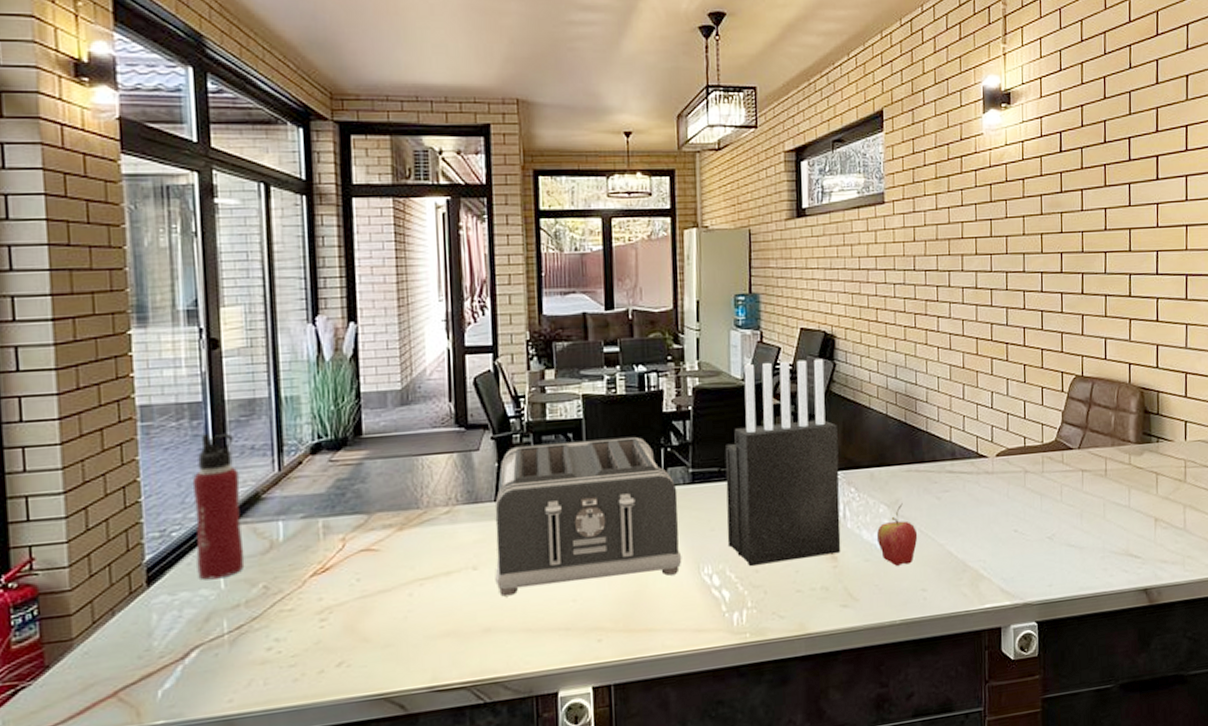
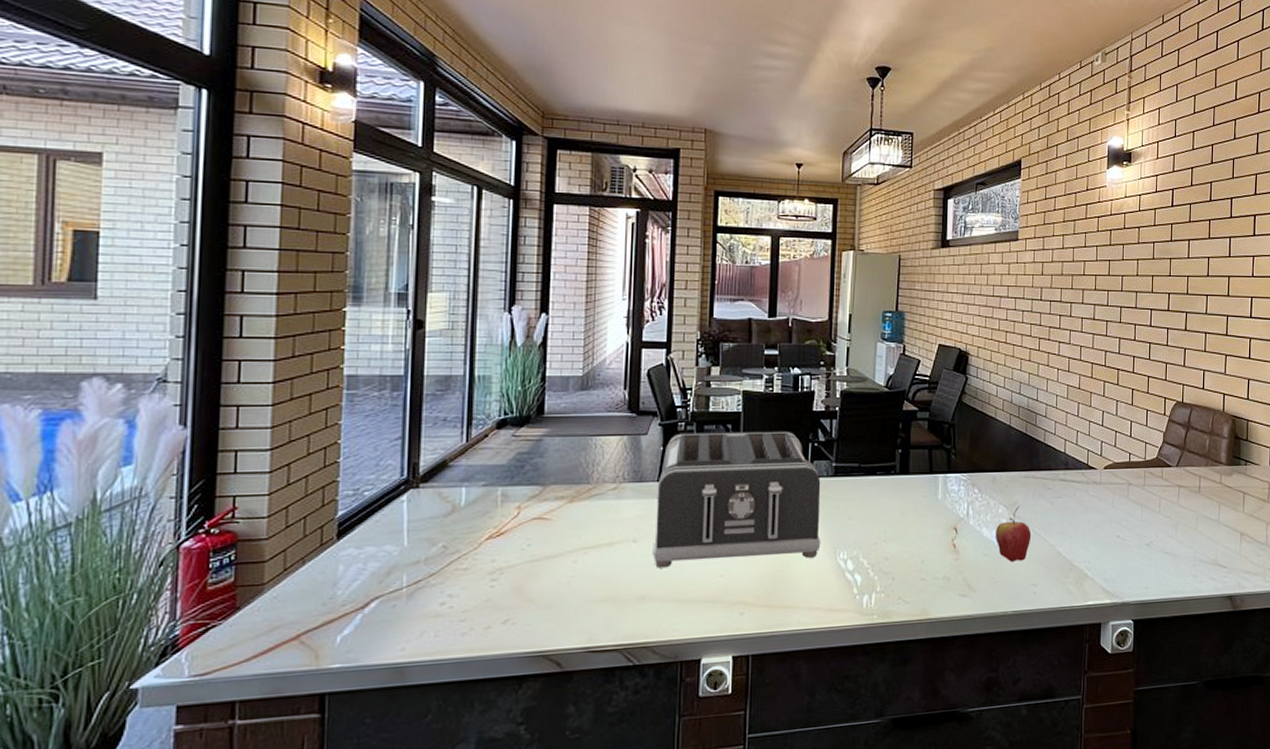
water bottle: present [192,432,245,580] -> none [384,404,431,537]
knife block: present [725,358,841,567] -> none [862,372,966,555]

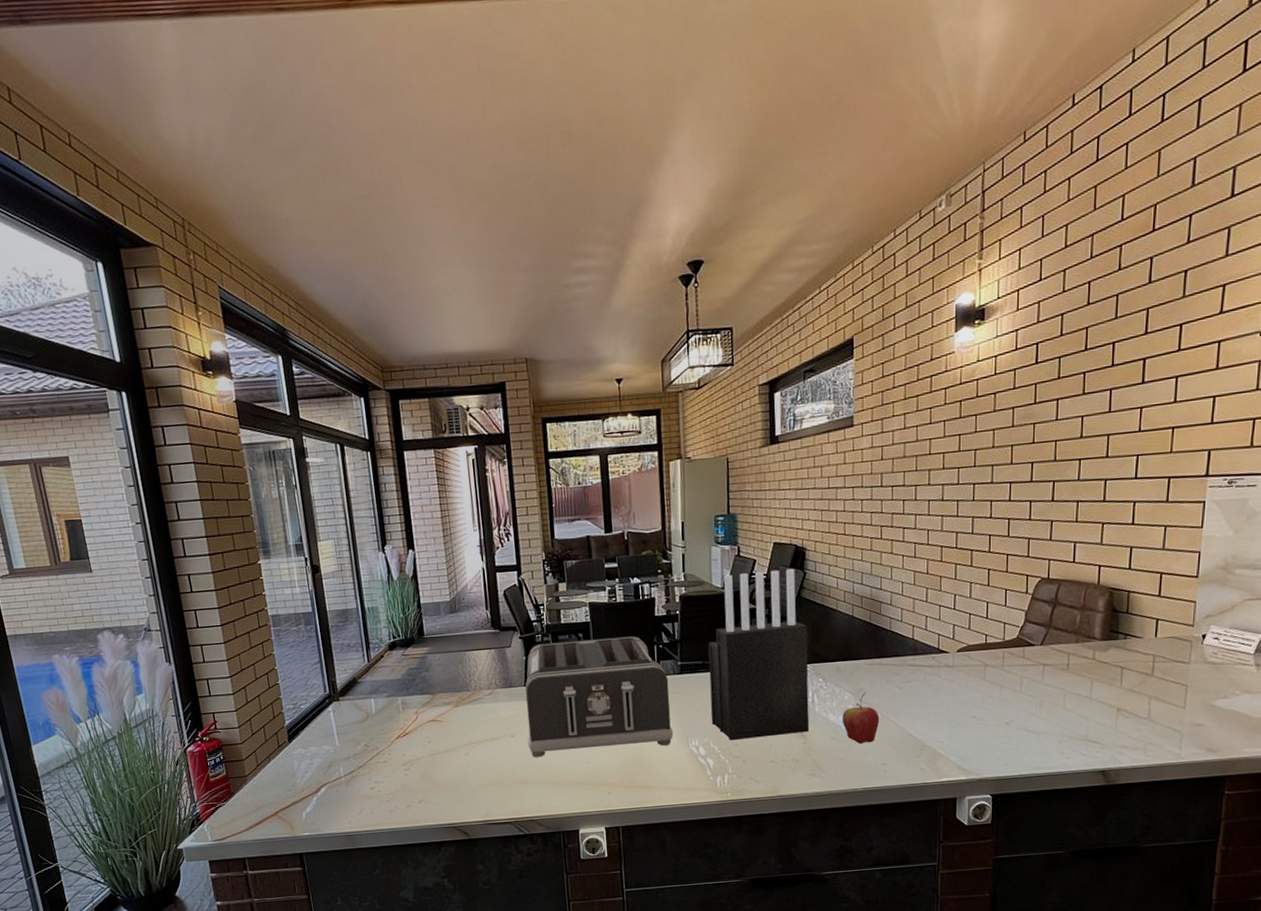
knife block: none [862,372,966,555] -> present [708,568,810,741]

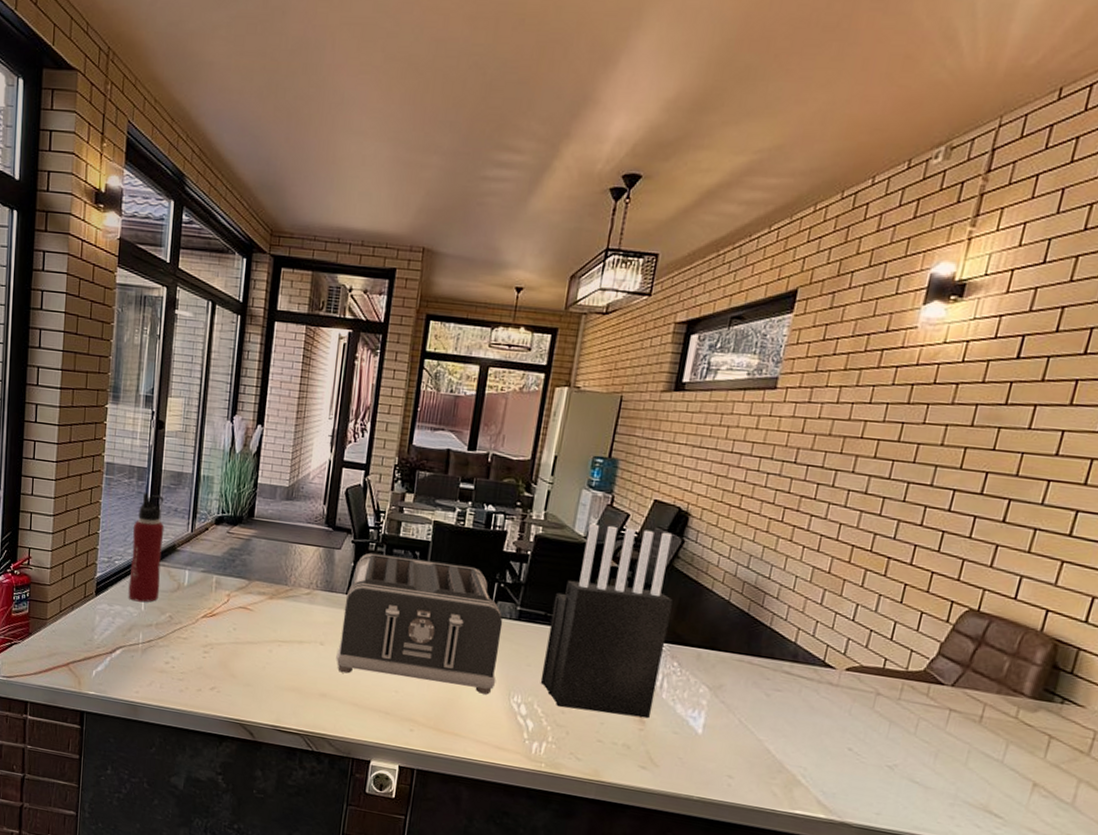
water bottle: none [310,634,351,739] -> present [128,493,165,603]
fruit: present [843,692,880,744] -> none [690,689,736,749]

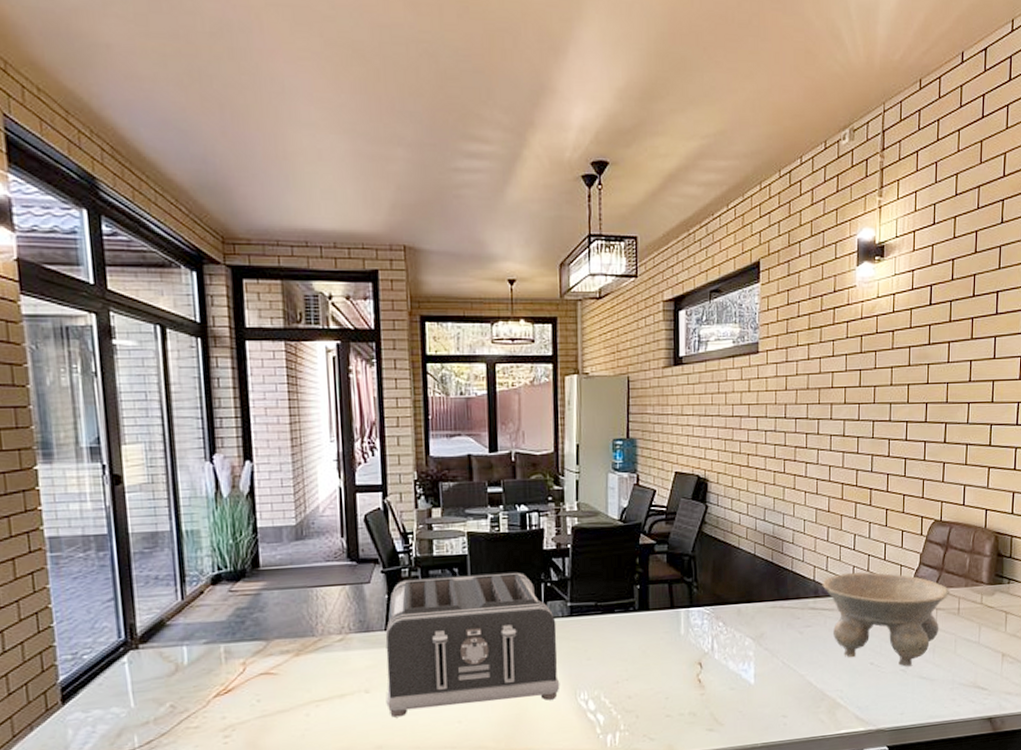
water bottle: present [128,493,165,603] -> none [100,563,152,699]
knife block: present [540,523,673,719] -> none [601,501,709,694]
bowl: none [804,643,974,765] -> present [822,572,950,667]

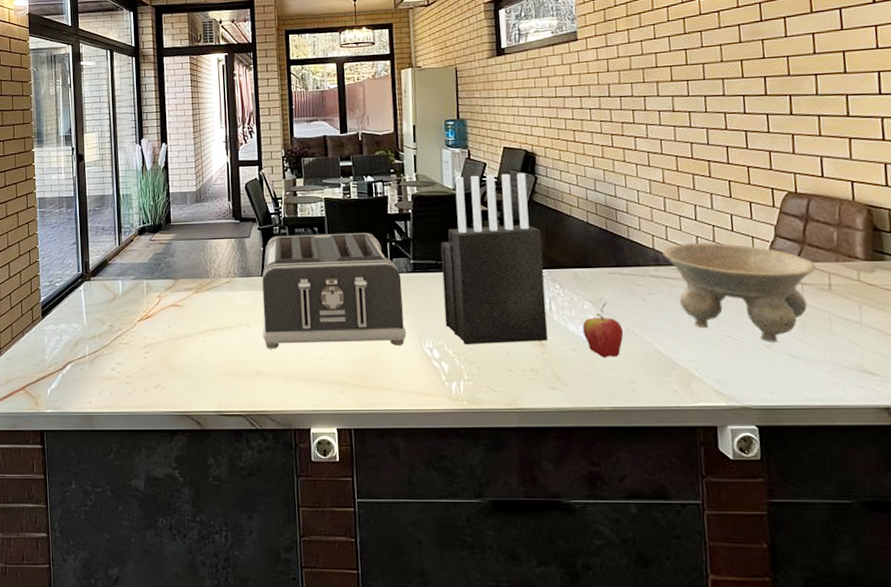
knife block: none [601,501,709,694] -> present [440,172,548,345]
fruit: none [743,637,780,694] -> present [583,302,624,357]

